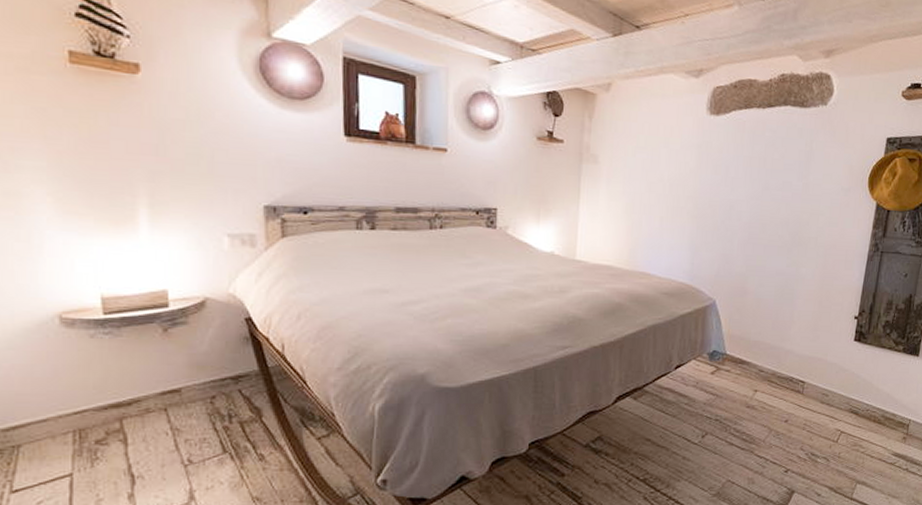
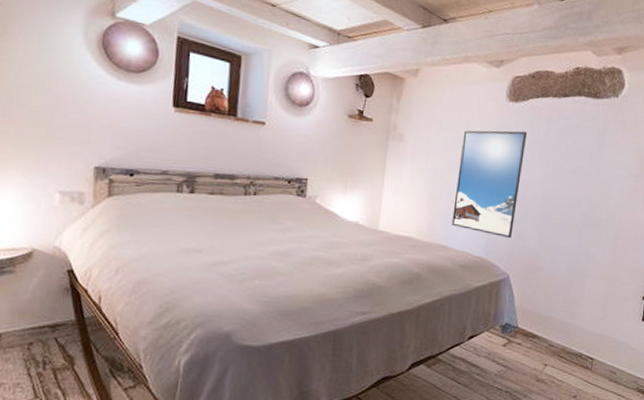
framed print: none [653,146,731,262] -> present [452,130,528,239]

